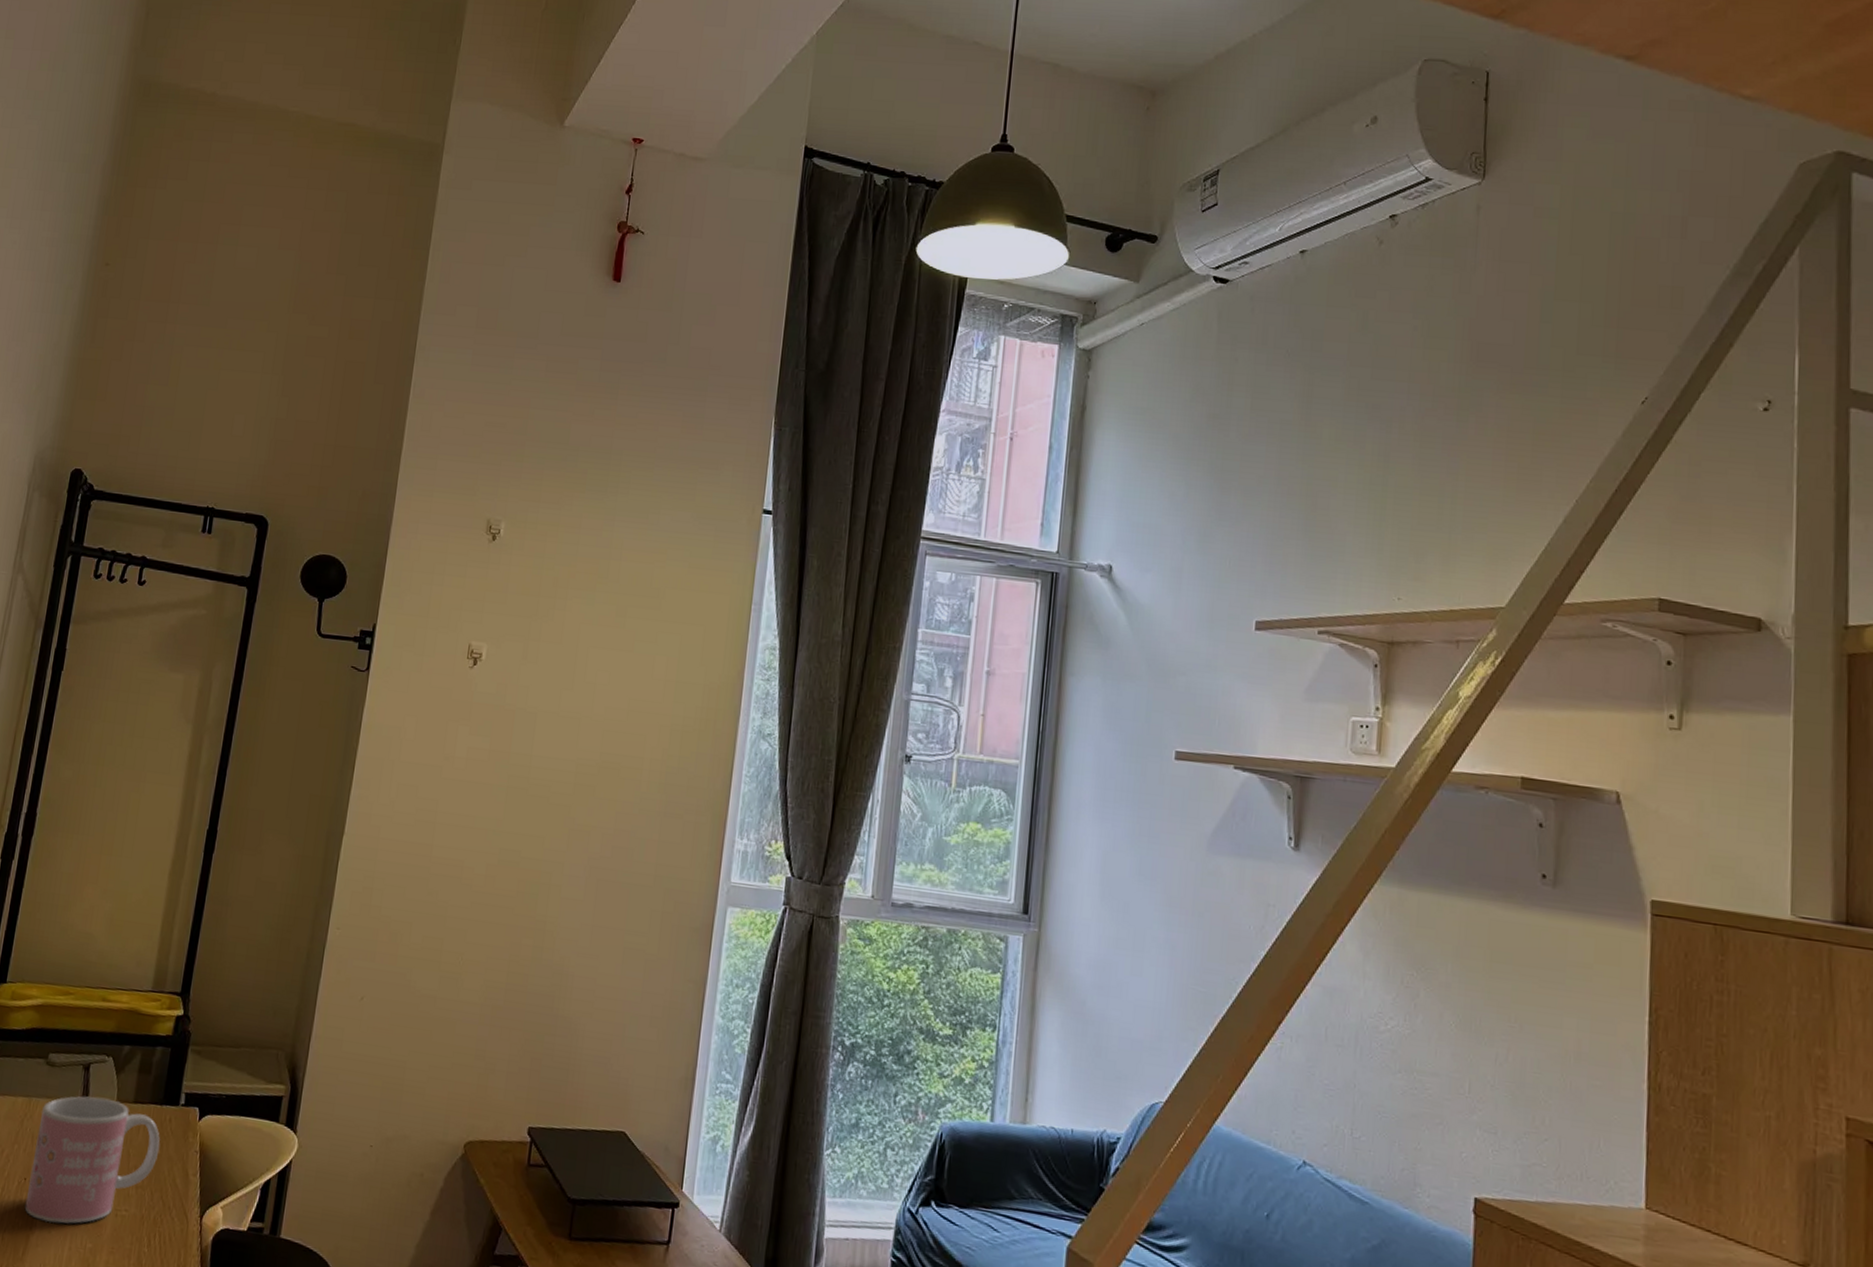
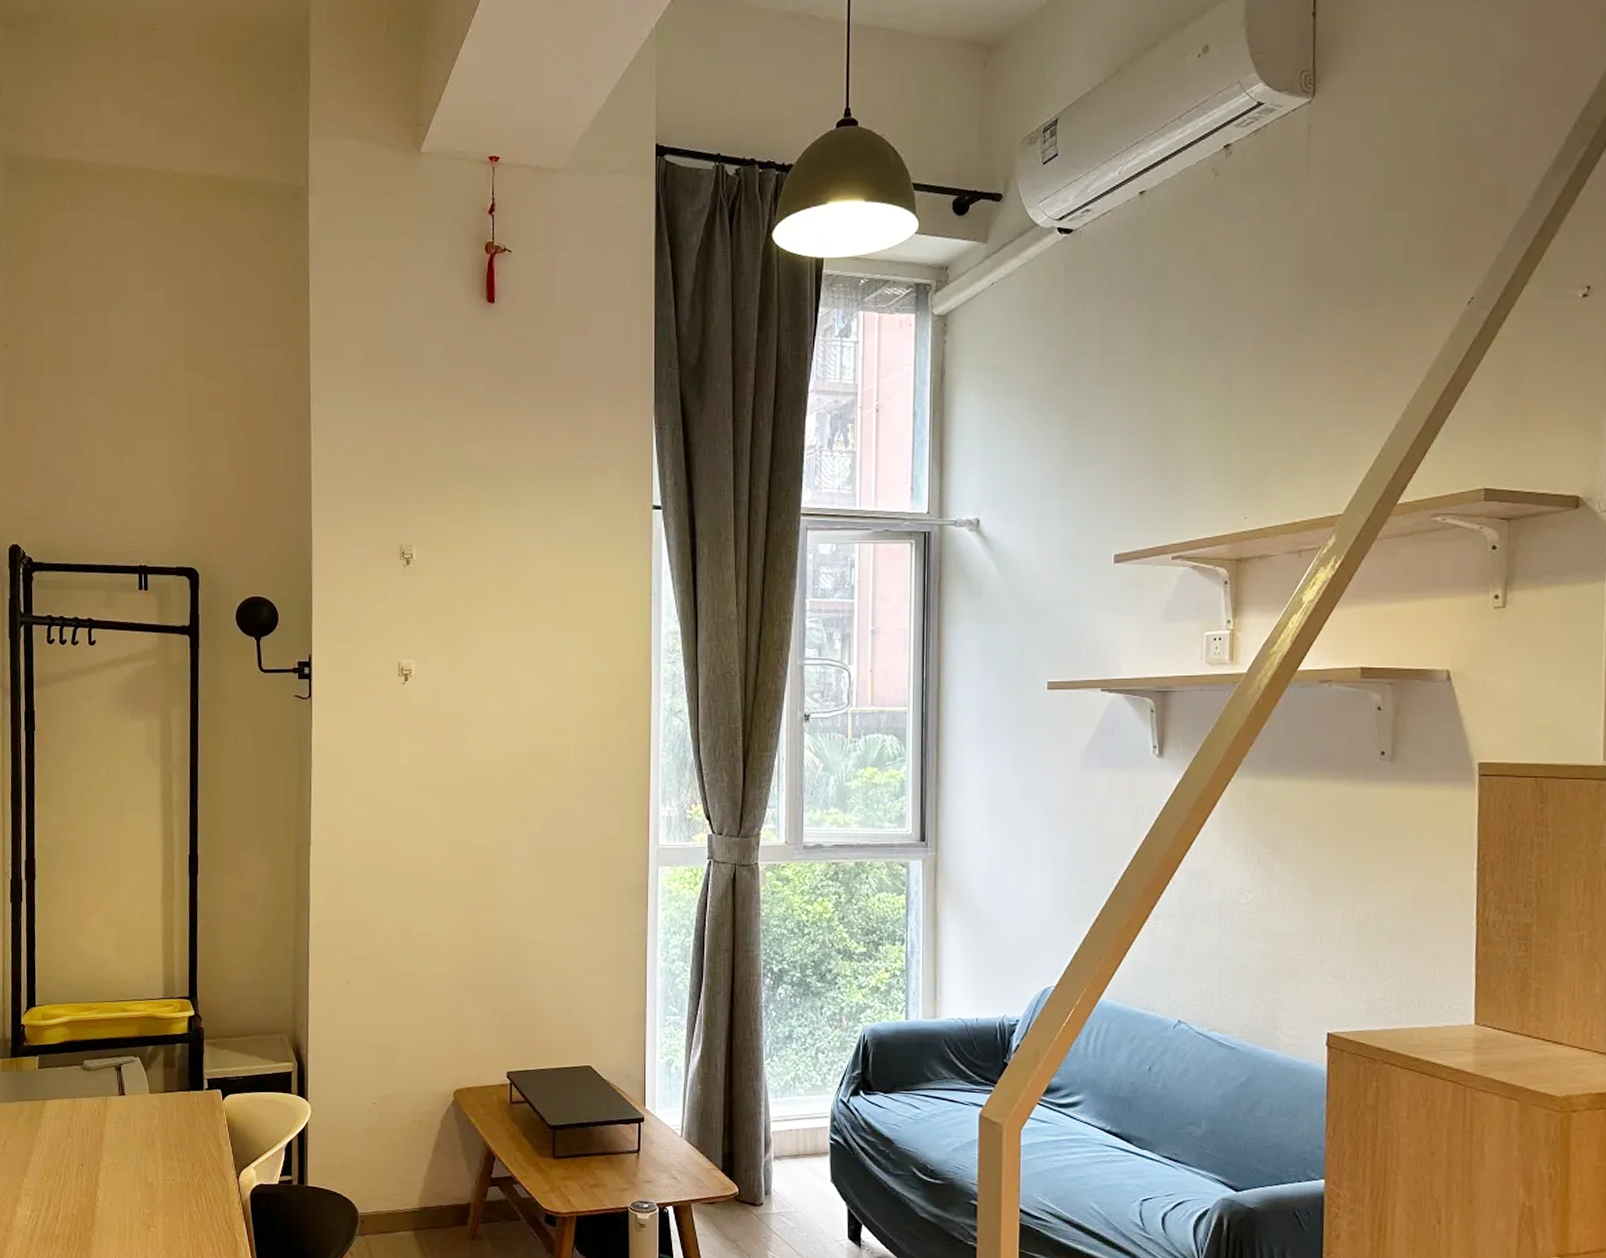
mug: present [24,1096,160,1224] -> none [85,1091,193,1198]

